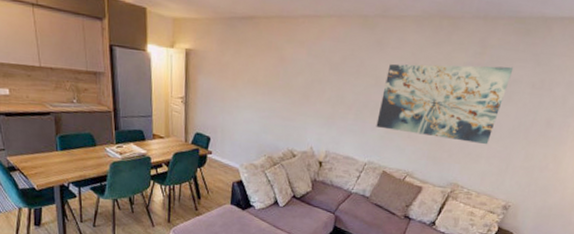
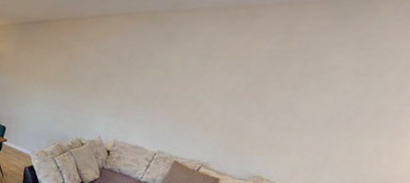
wall art: present [376,64,514,145] -> none [166,52,329,136]

